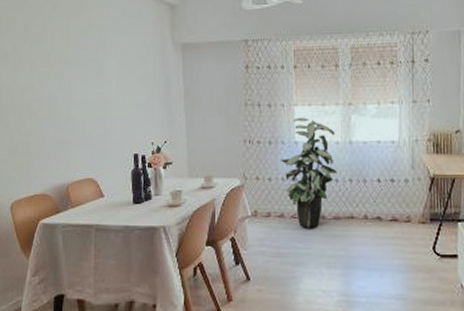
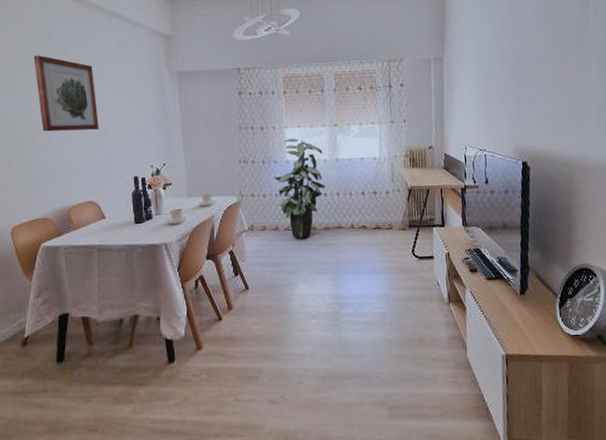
wall art: none [37,25,101,105] -> present [33,55,100,132]

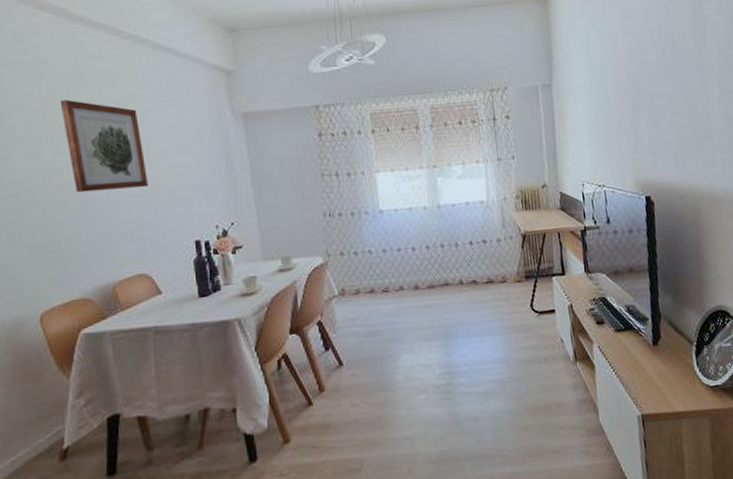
indoor plant: present [273,139,326,239] -> none [365,184,428,302]

